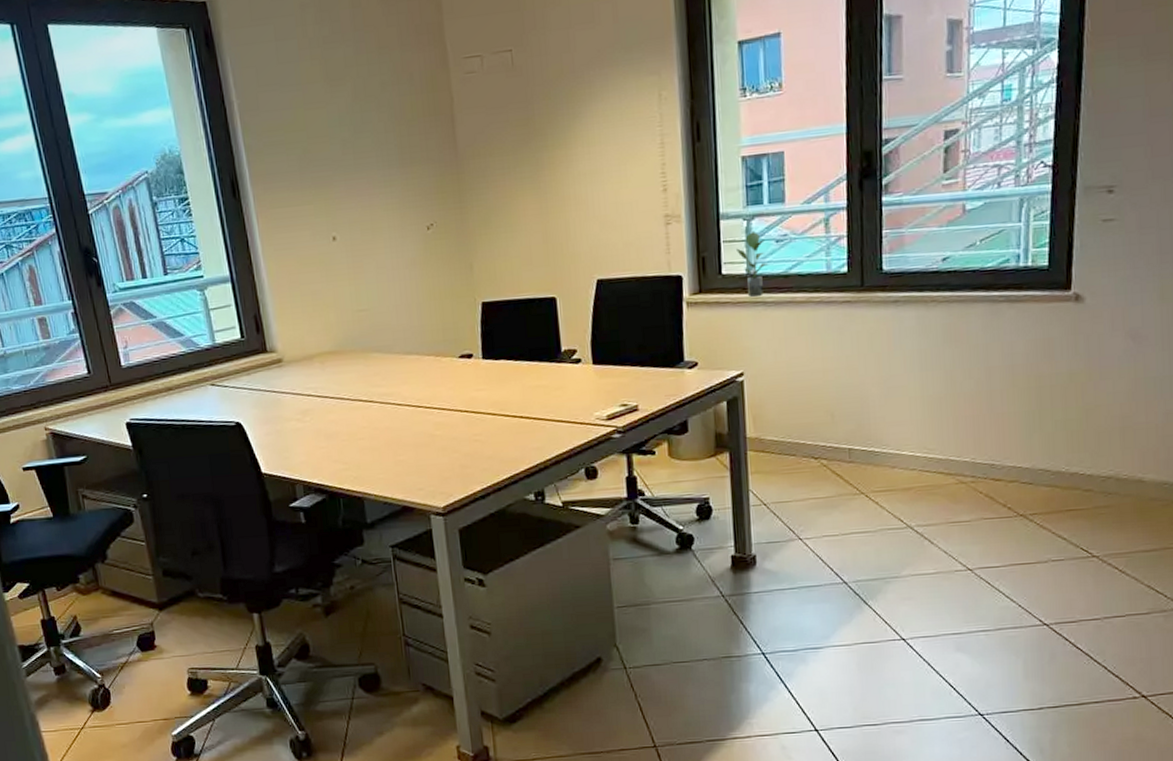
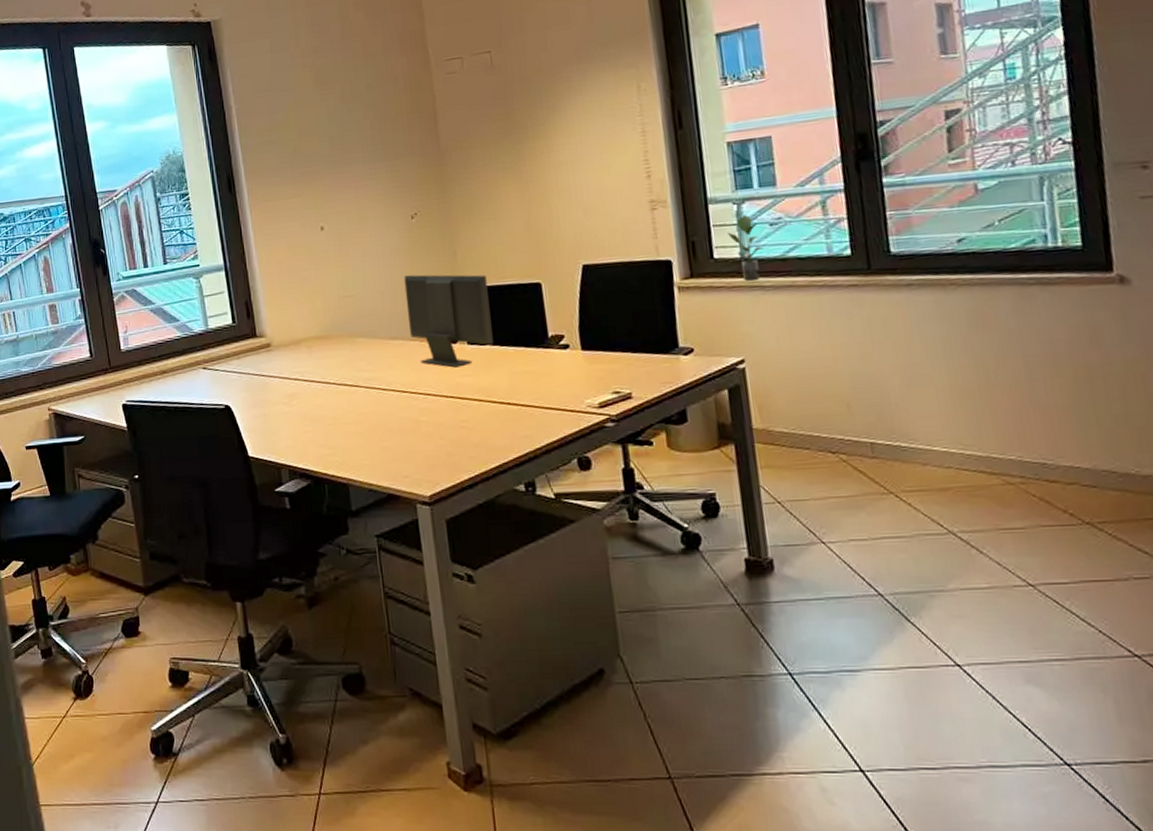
computer monitor: none [419,288,508,383] -> present [403,274,494,368]

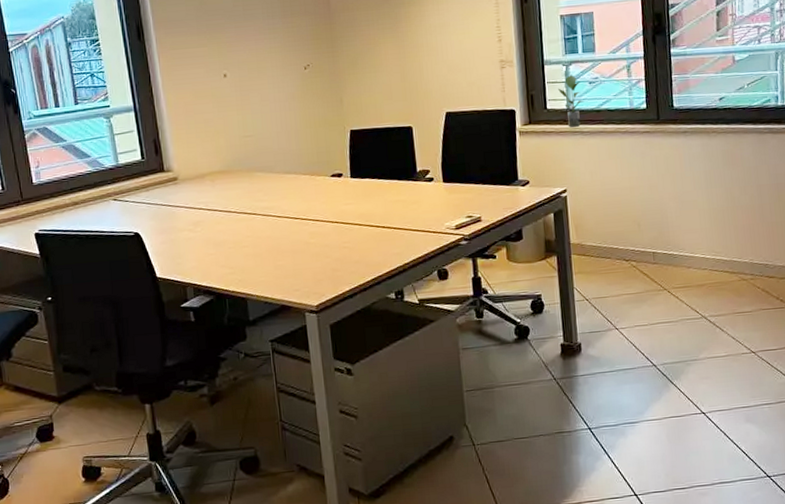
computer monitor: present [403,274,494,368] -> none [297,118,372,198]

